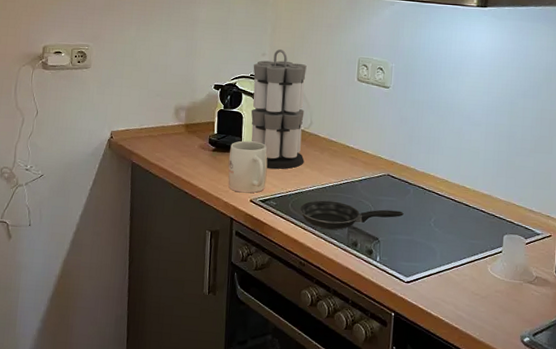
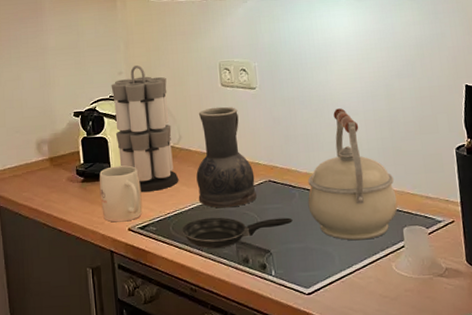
vase: none [319,99,375,195] -> present [196,106,257,208]
kettle: none [420,117,504,241] -> present [307,108,398,241]

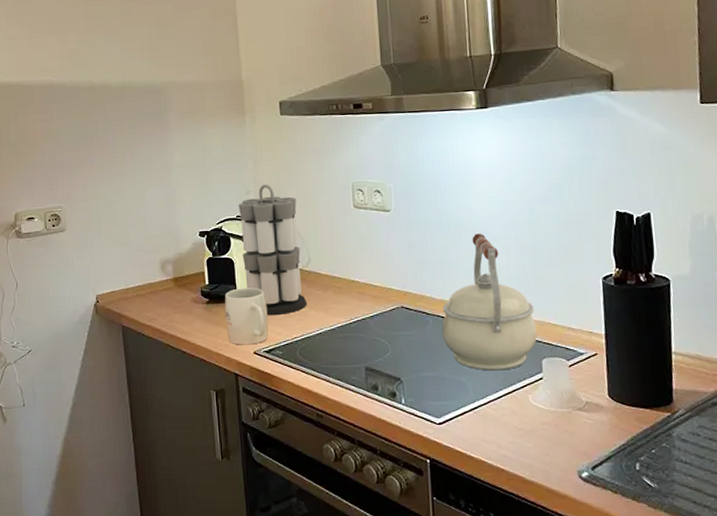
frying pan: present [182,217,293,249] -> none [309,343,425,375]
vase: present [196,106,257,208] -> none [325,229,388,334]

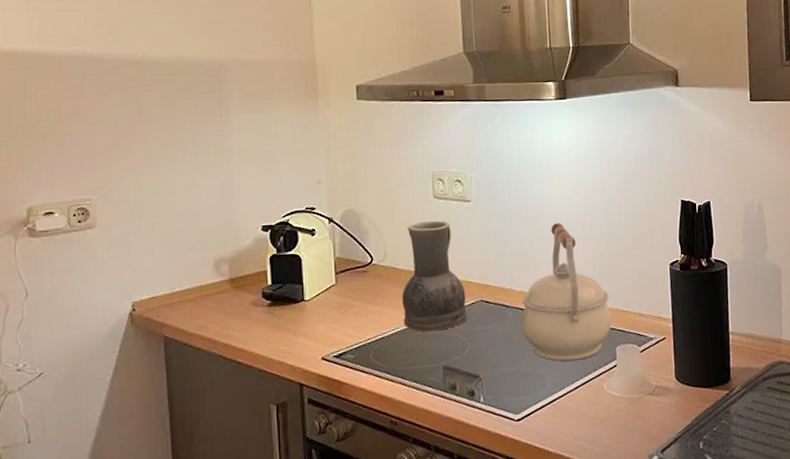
mug: present [224,287,269,345] -> none [289,286,339,351]
spice rack: present [238,185,307,315] -> none [308,174,382,316]
vase: none [325,229,388,334] -> present [402,220,467,332]

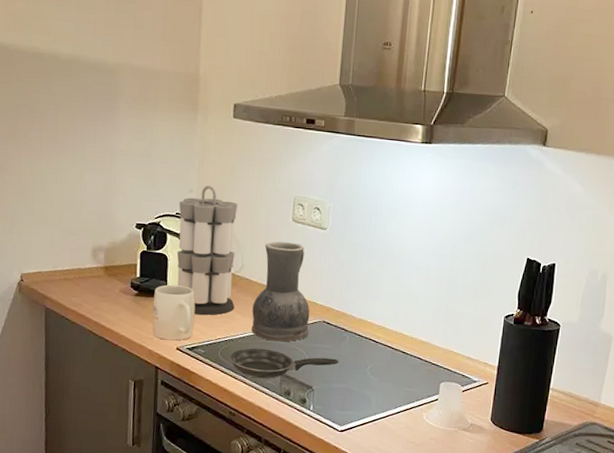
mug: none [289,286,339,351] -> present [152,284,196,341]
spice rack: none [308,174,382,316] -> present [176,186,238,315]
frying pan: none [383,339,505,377] -> present [230,348,339,379]
kettle: present [521,223,612,362] -> none [356,261,442,389]

